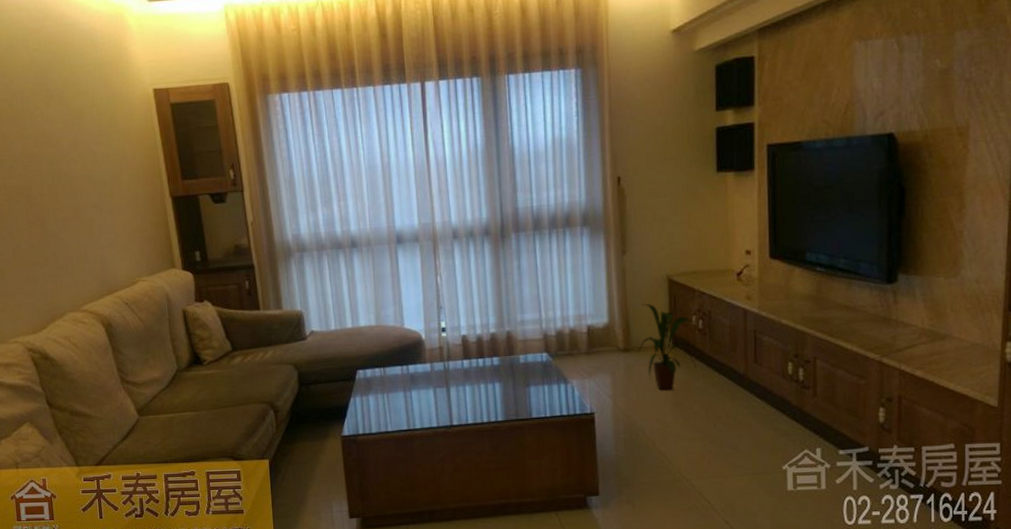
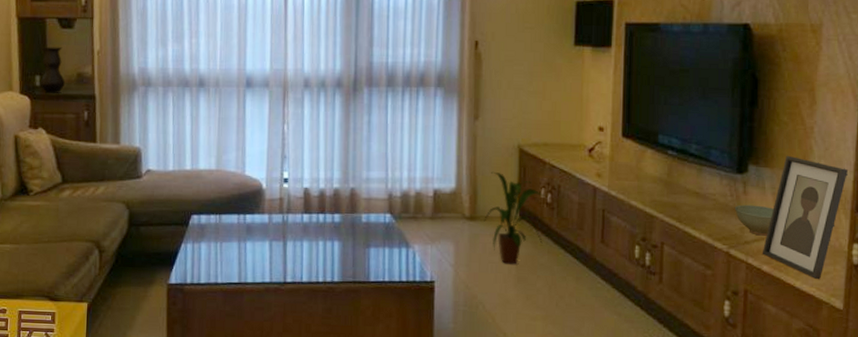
vase: none [197,222,224,267] -> present [40,46,66,93]
bowl: none [885,313,925,343] -> present [734,204,774,236]
picture frame: none [914,261,999,380] -> present [762,155,848,280]

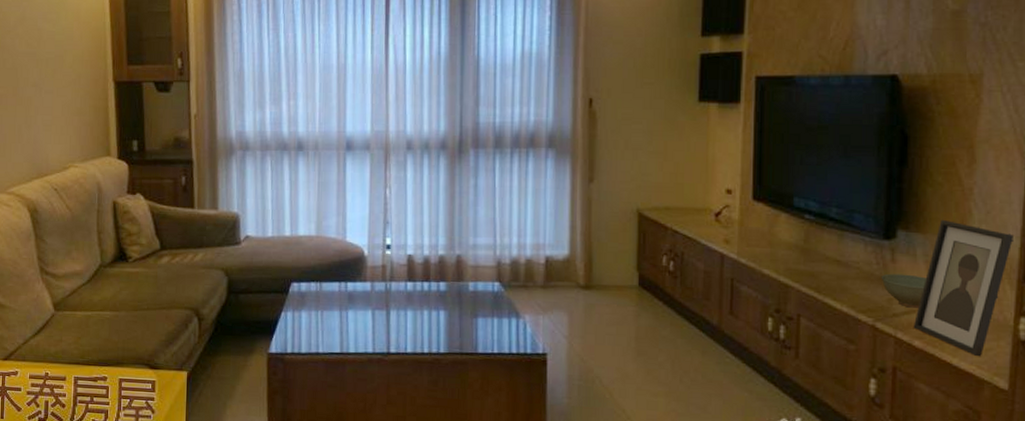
vase: present [40,46,66,93] -> none [137,111,163,158]
house plant: present [484,171,545,264] -> none [600,237,667,336]

